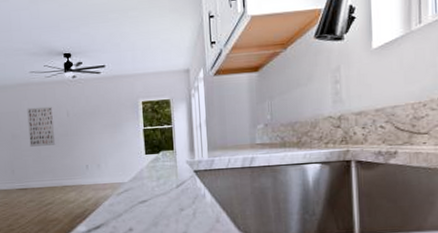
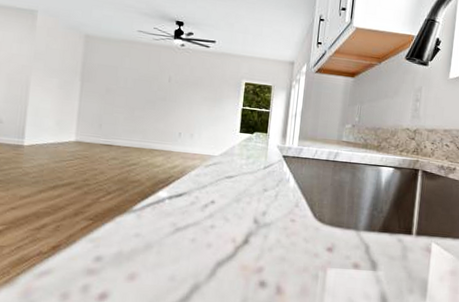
wall art: present [27,106,56,147] -> none [124,65,156,107]

